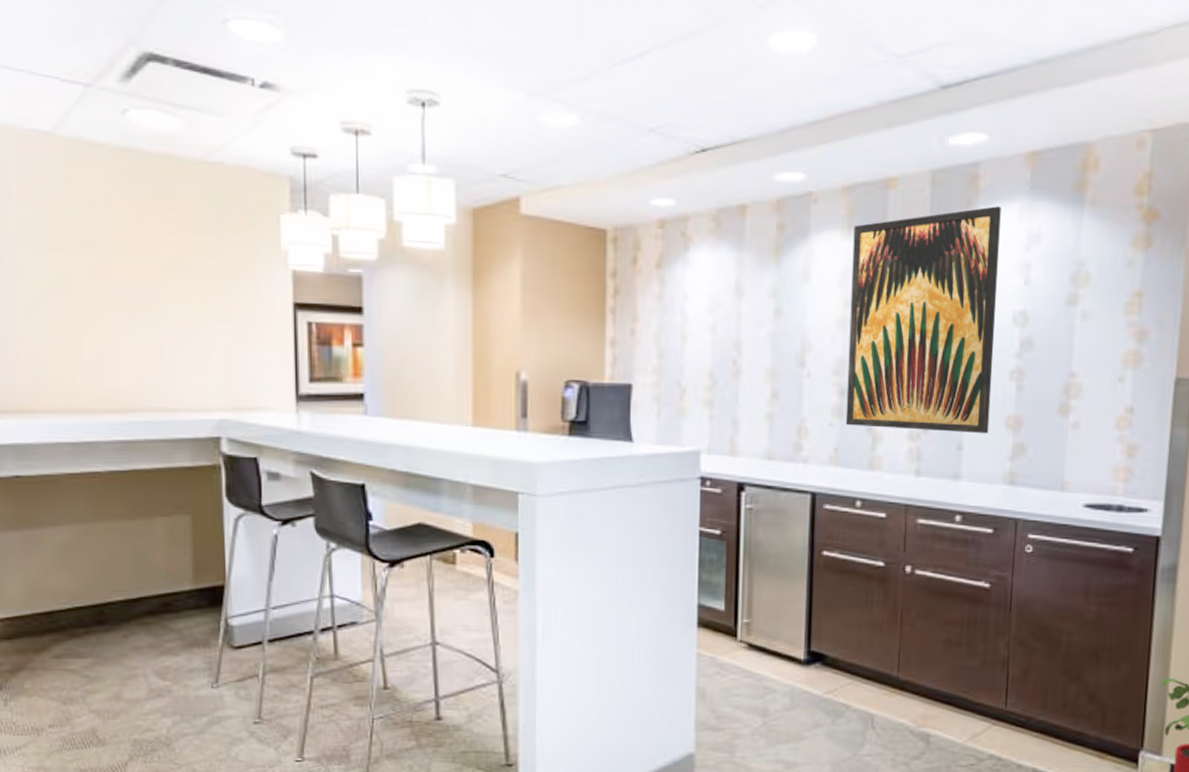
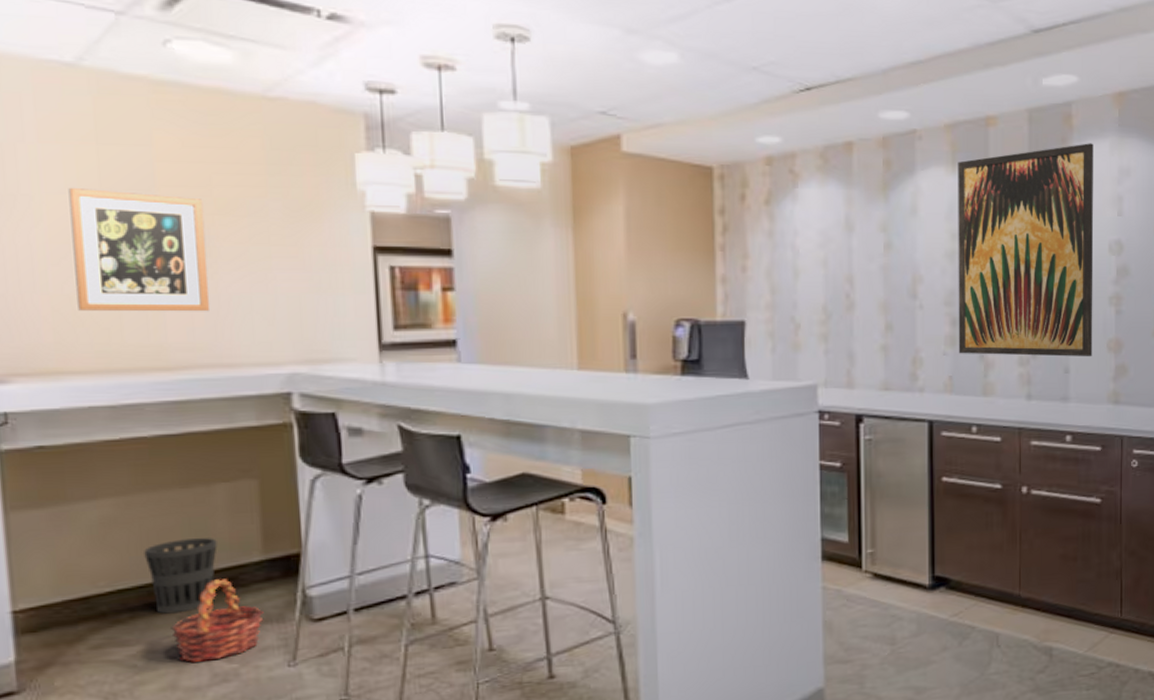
wall art: none [43,245,155,360] -> present [68,188,210,312]
wastebasket: none [97,566,156,632] -> present [144,538,218,614]
basket: none [117,604,193,677] -> present [171,579,264,662]

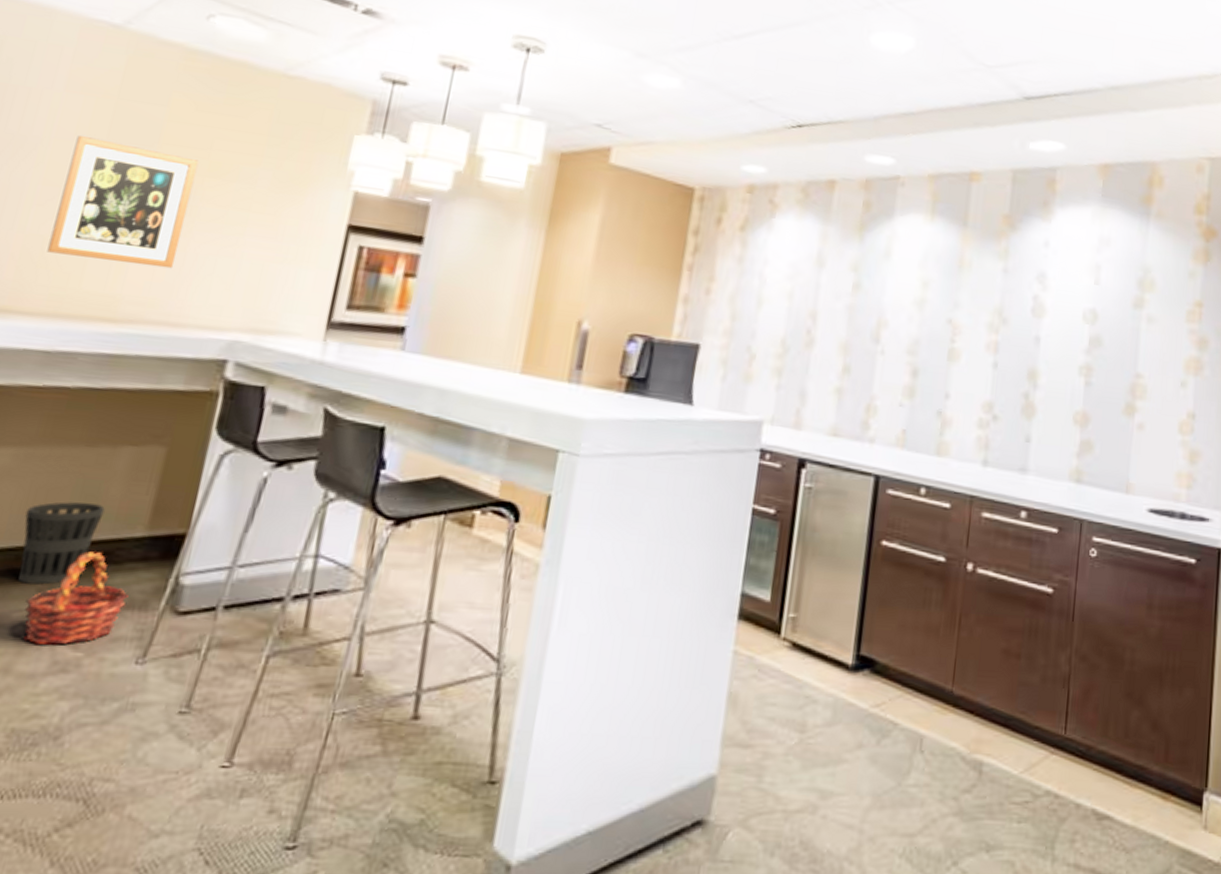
wall art: present [958,143,1094,357] -> none [915,208,1075,428]

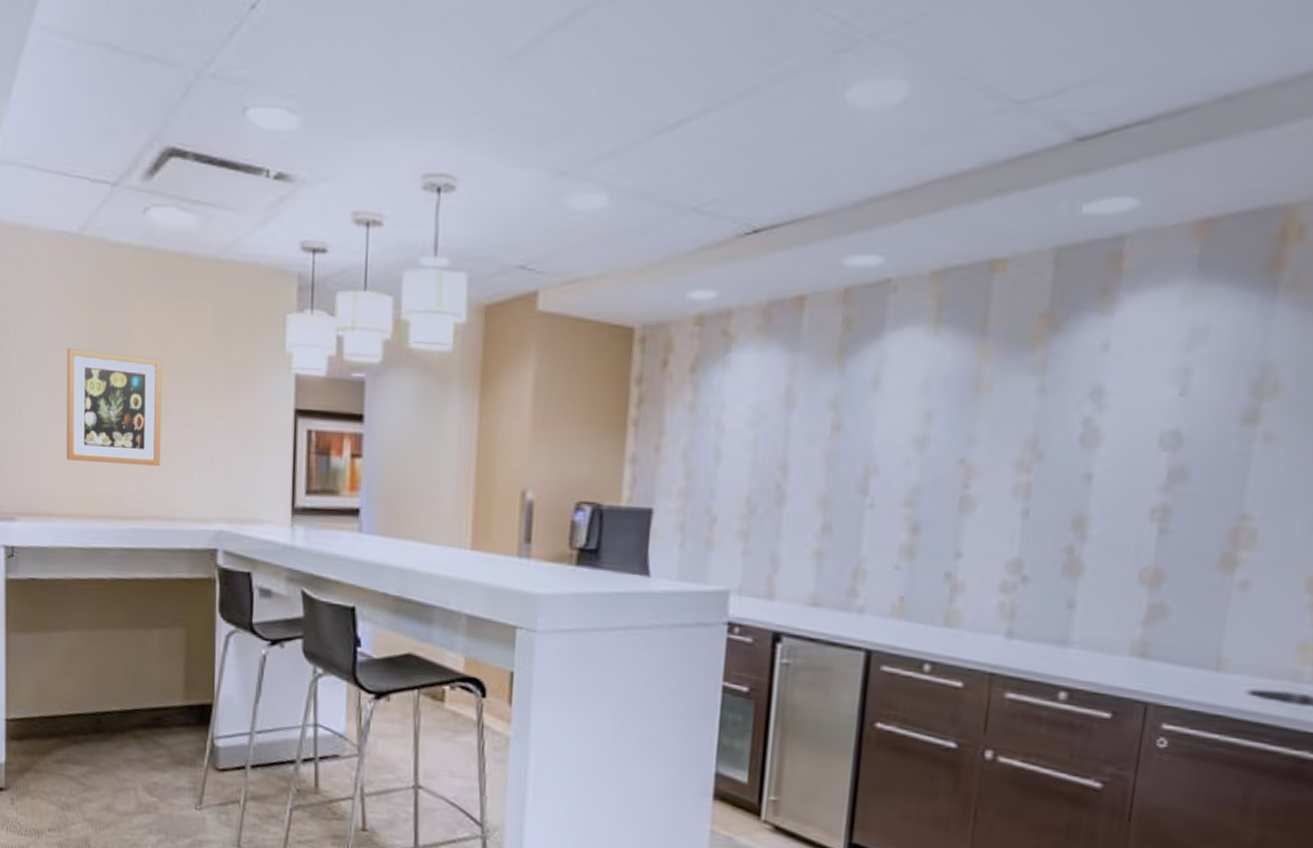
wastebasket: present [18,502,105,585] -> none [97,676,150,743]
basket: present [24,551,129,645] -> none [111,717,180,792]

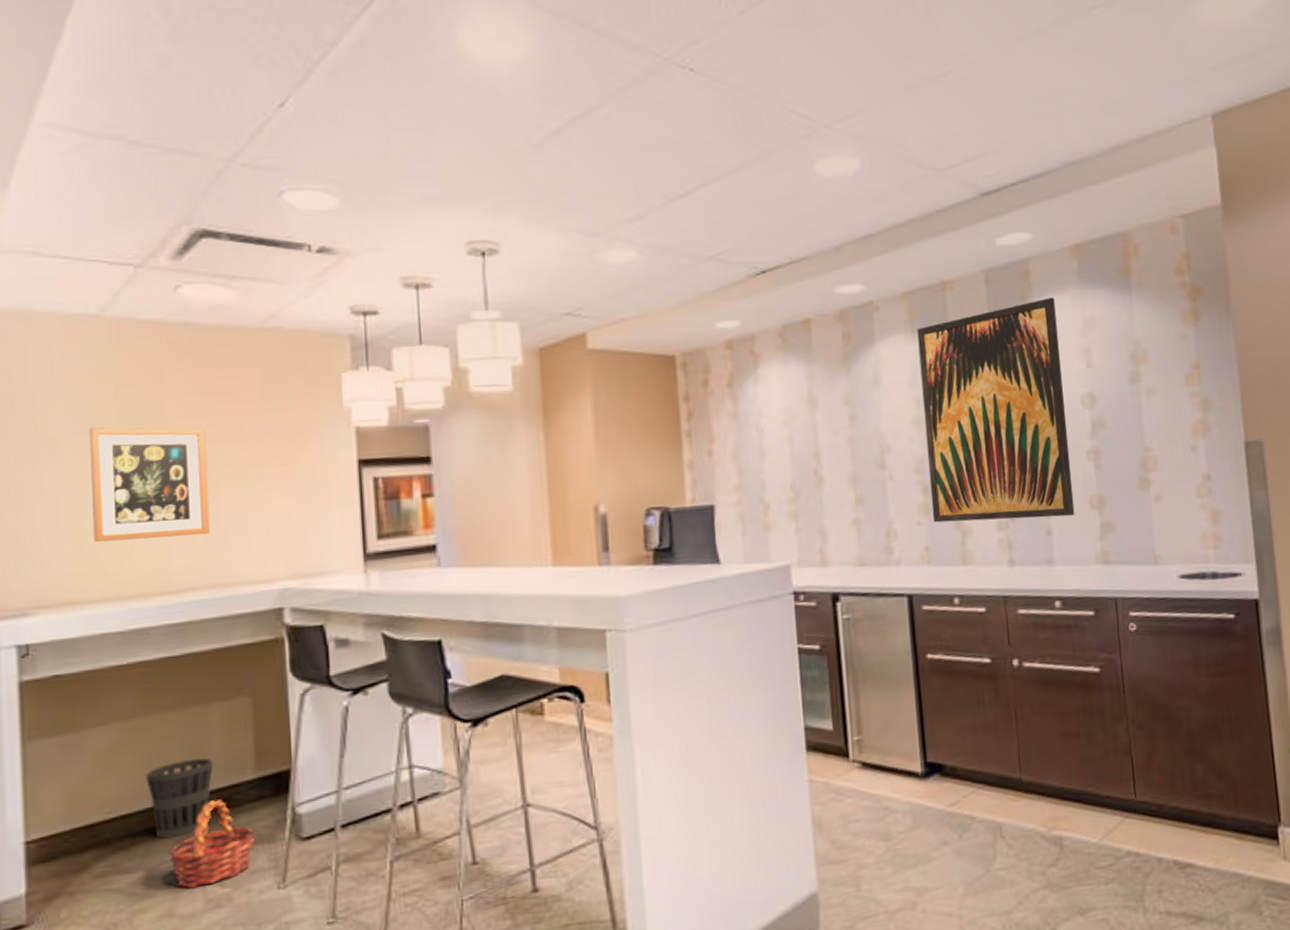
wastebasket: none [97,676,150,743] -> present [146,758,213,839]
basket: none [111,717,180,792] -> present [168,799,255,888]
wall art: none [916,293,1153,590] -> present [917,297,1075,523]

